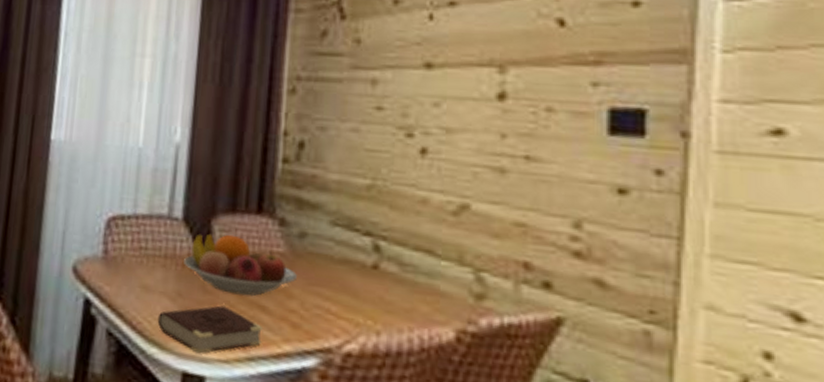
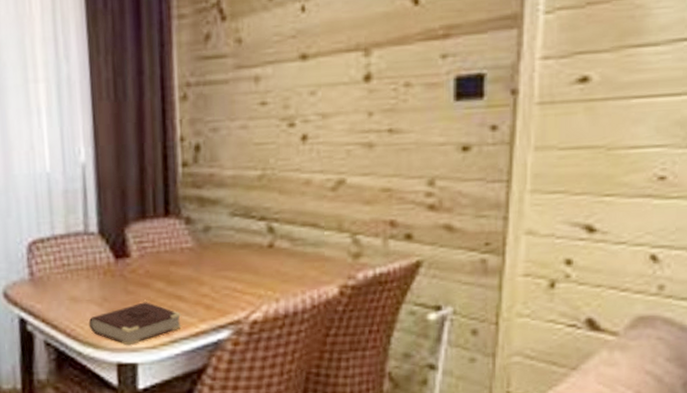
fruit bowl: present [184,233,298,297] -> none [105,239,207,291]

